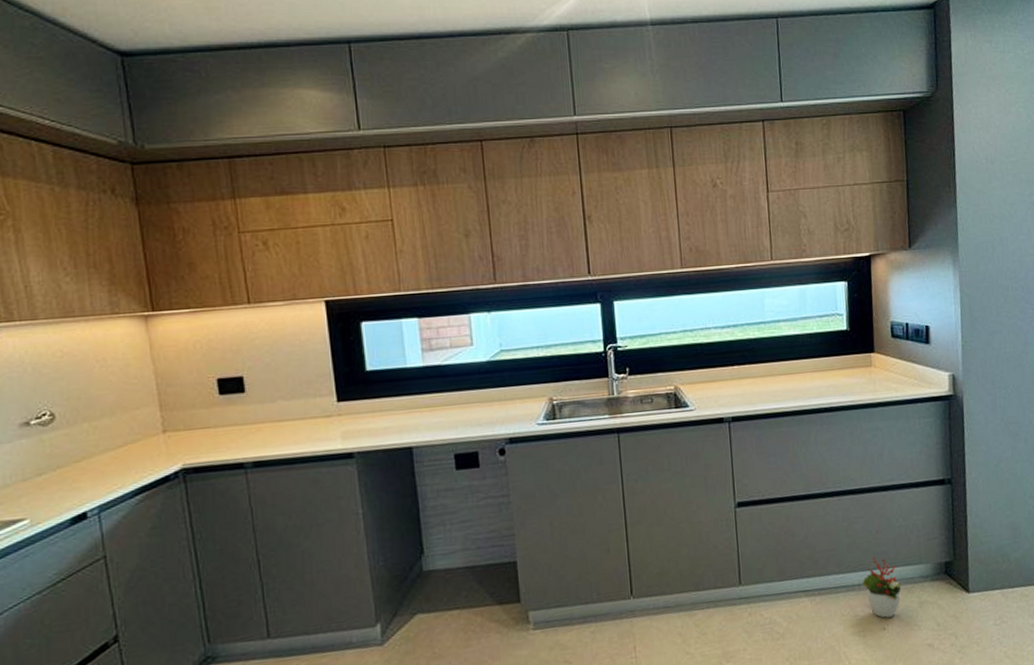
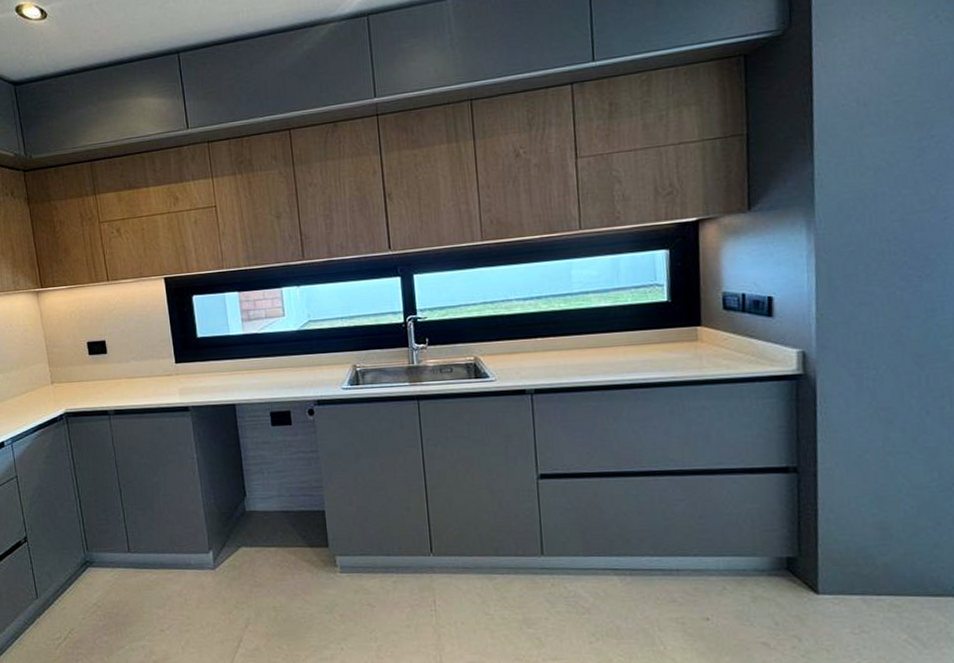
decorative plant: present [862,556,901,618] -> none [682,542,730,608]

